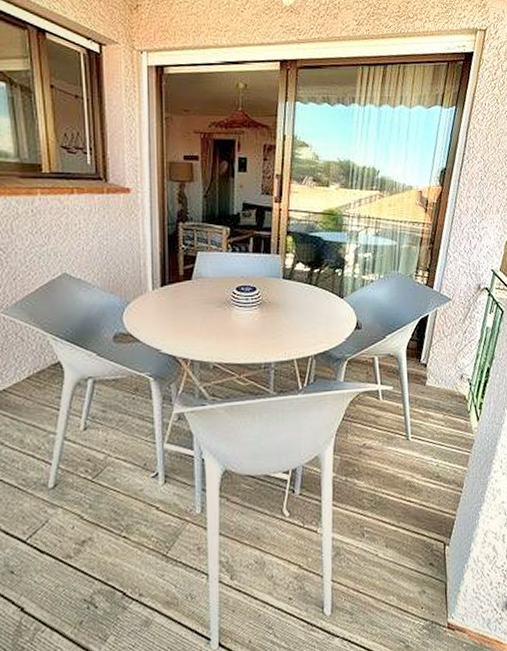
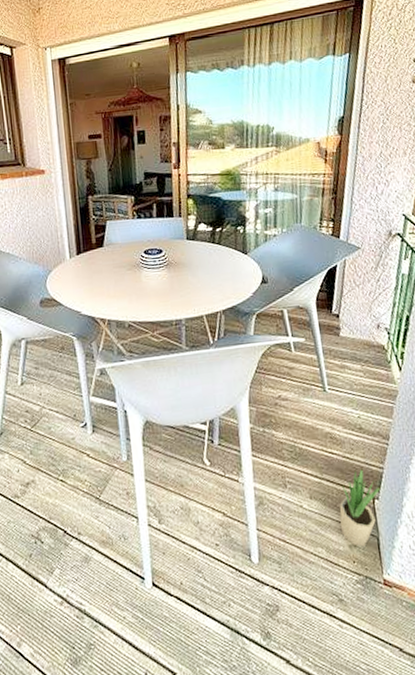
potted plant: none [412,515,452,593] -> present [339,468,381,547]

